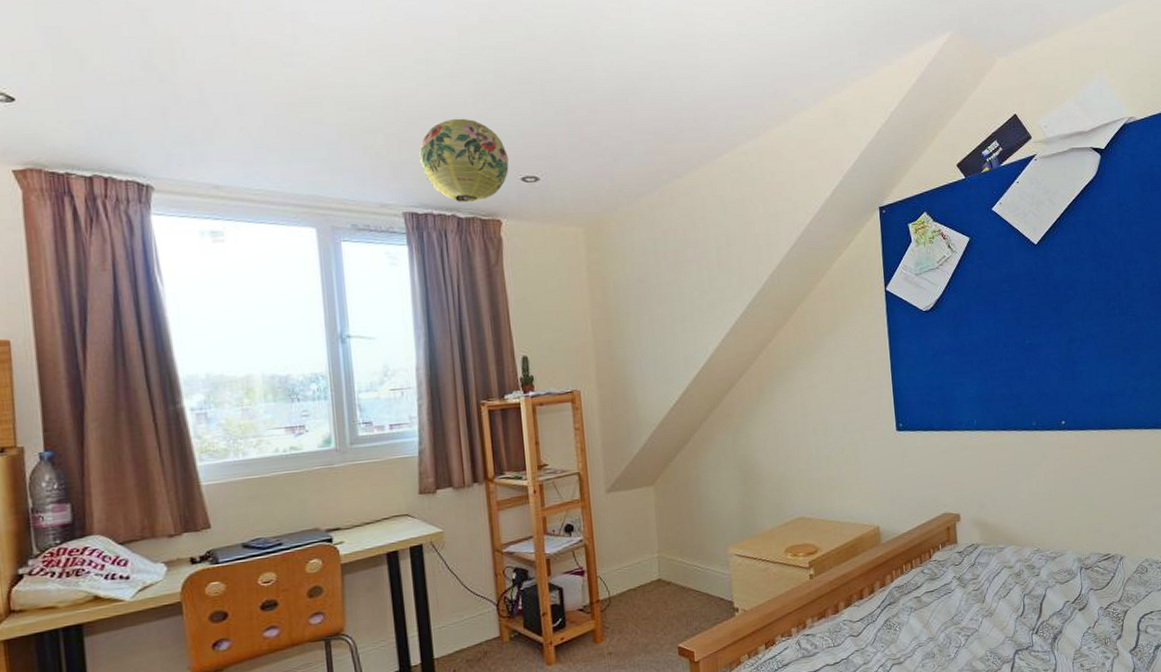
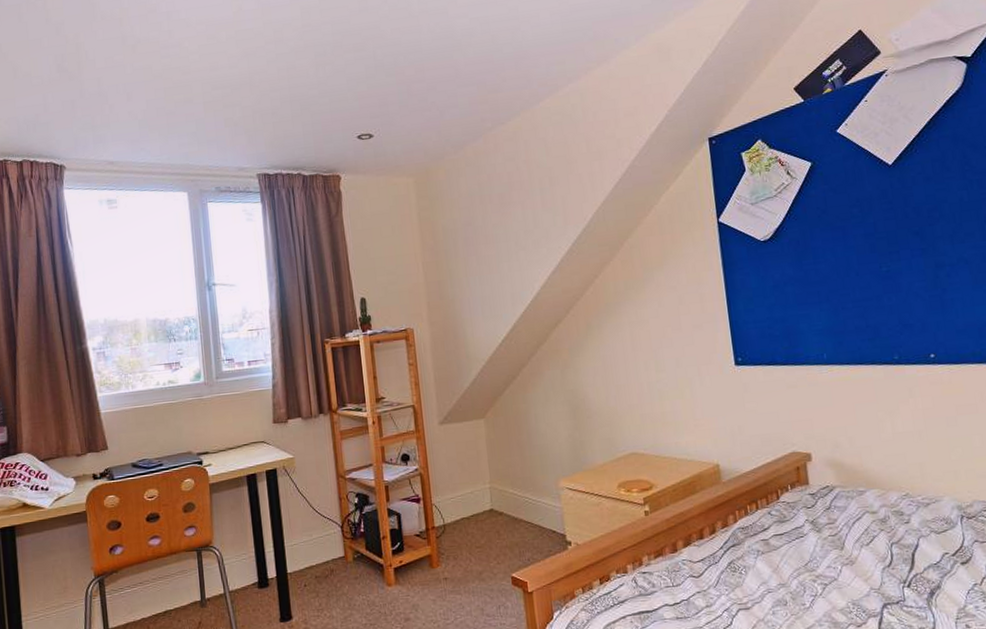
paper lantern: present [419,118,509,203] -> none [270,87,346,162]

